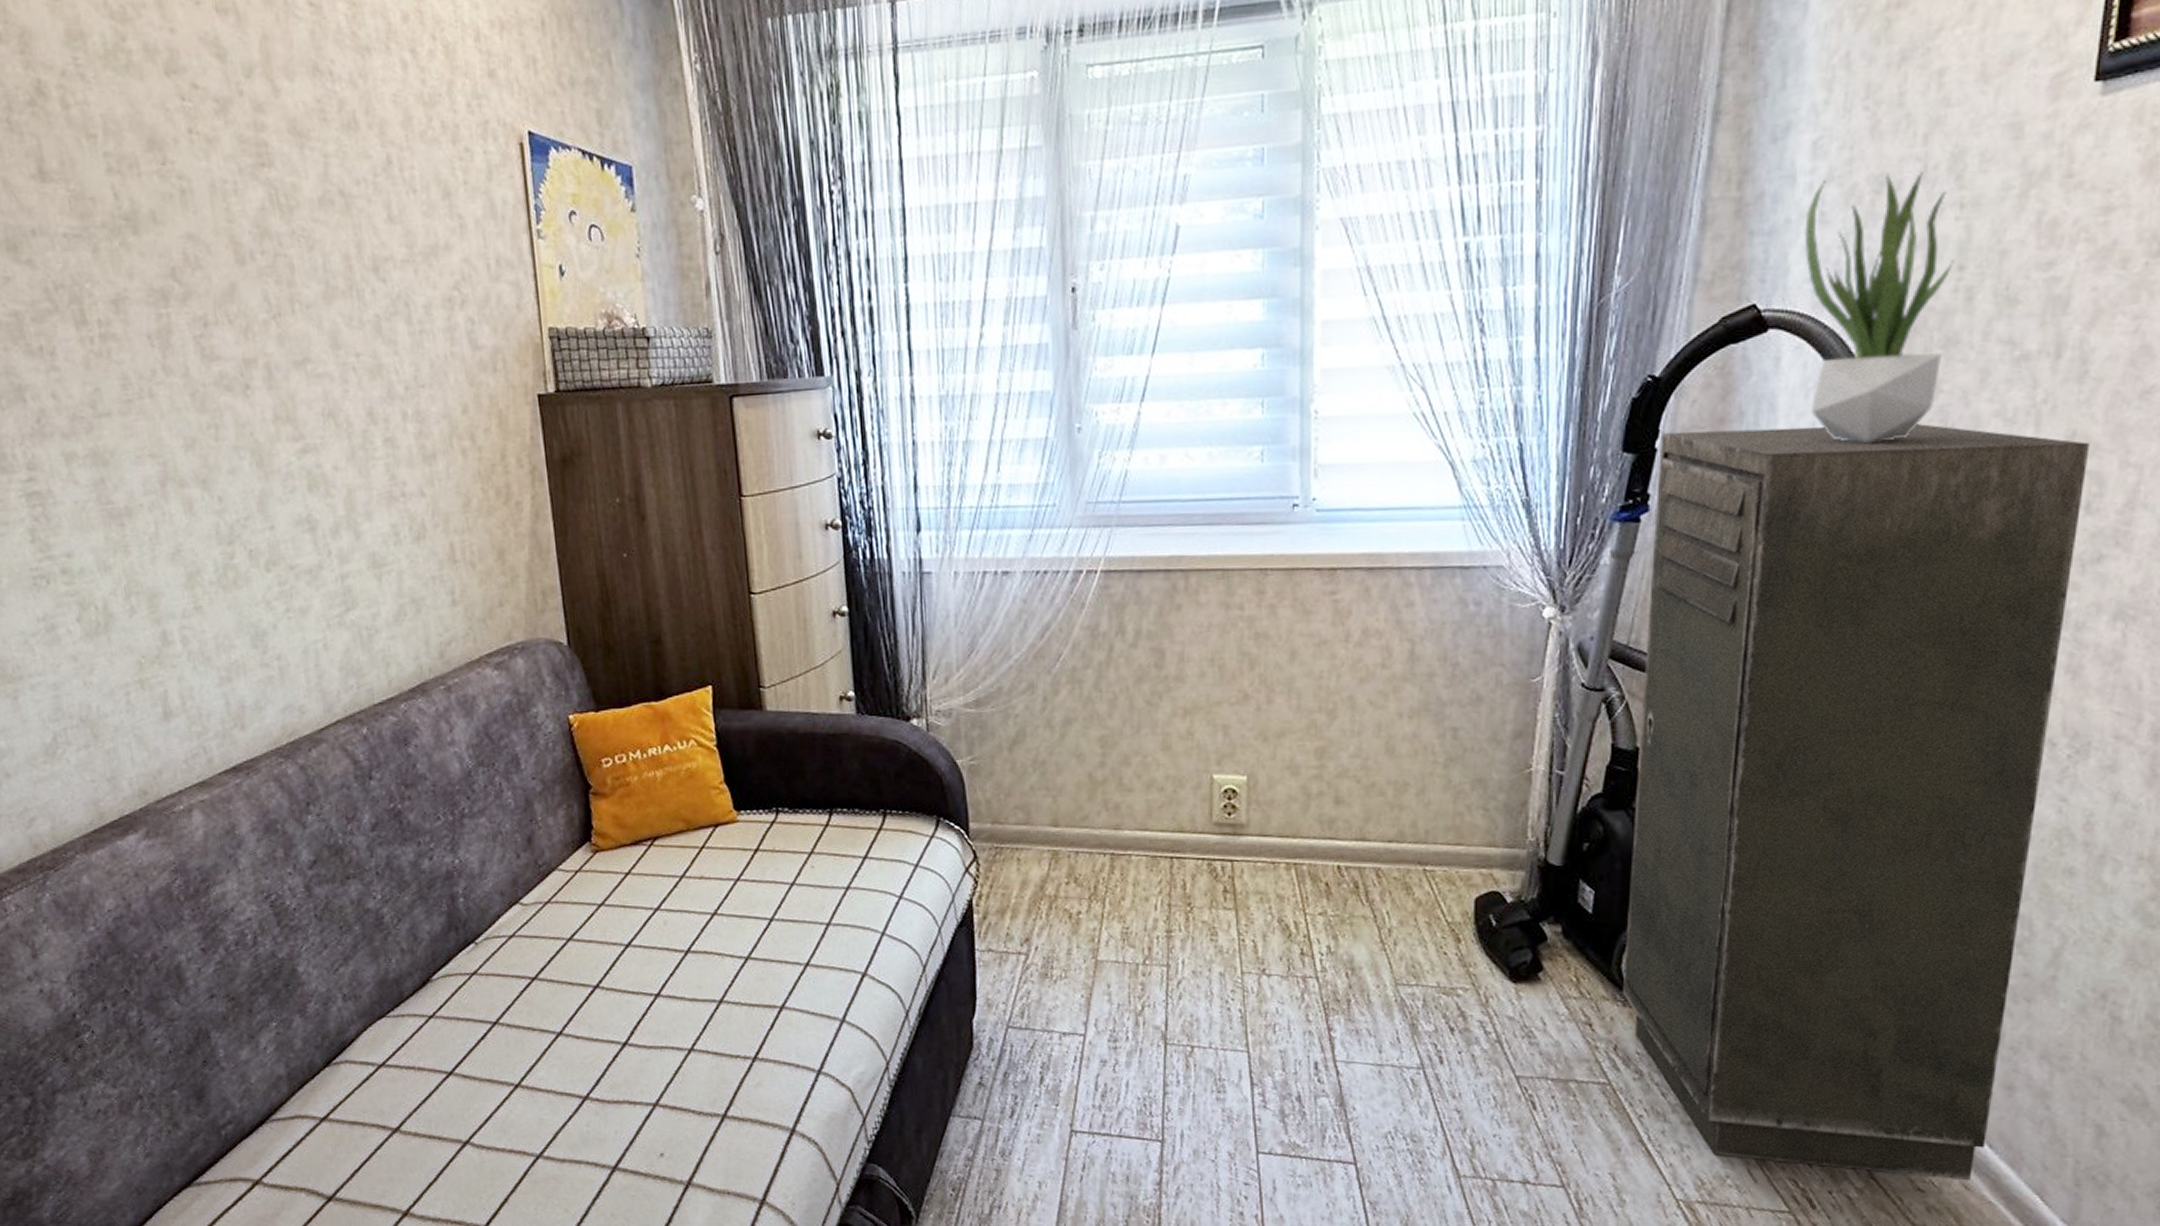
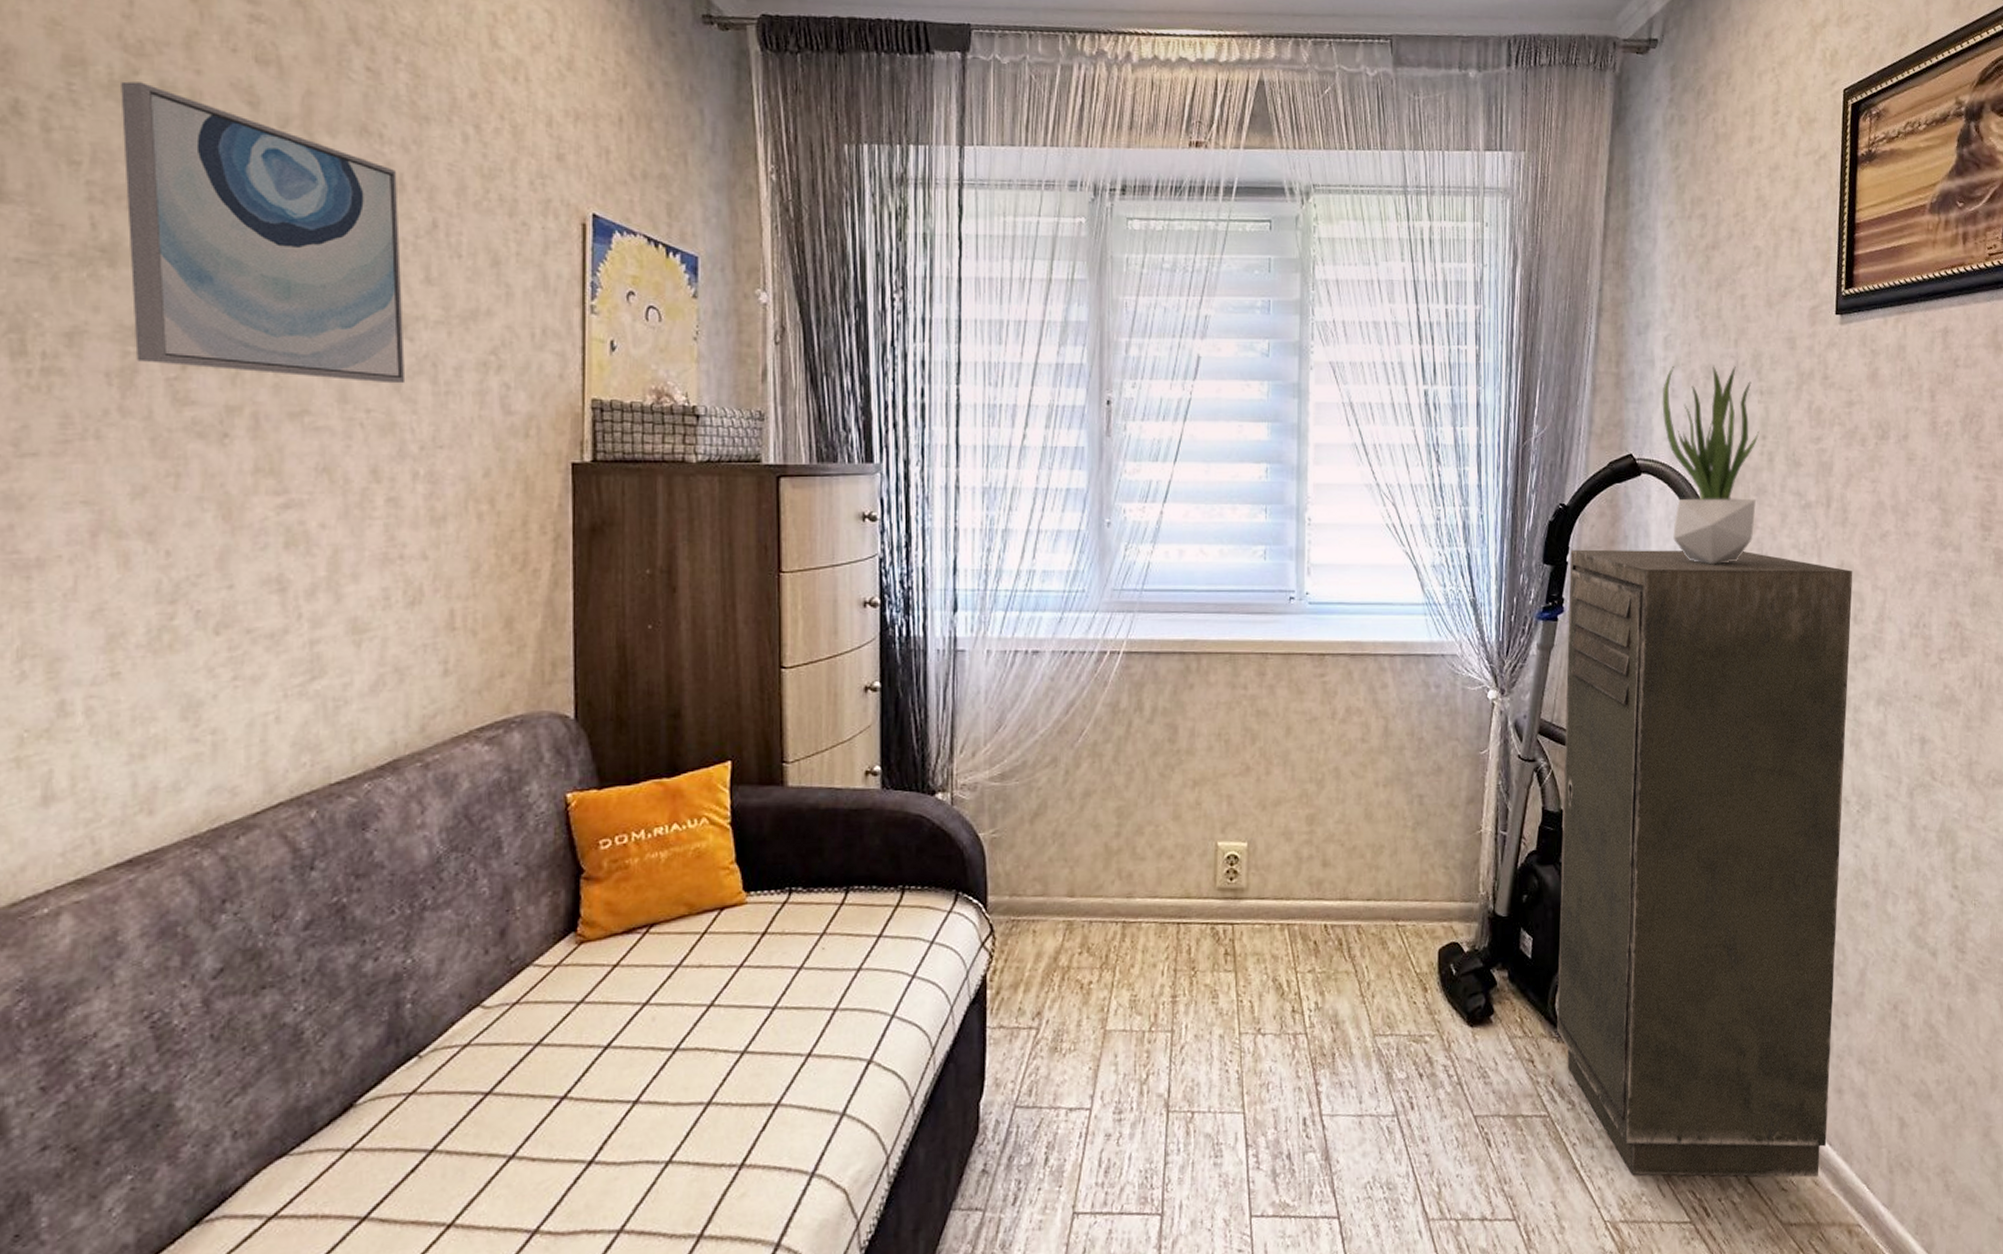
wall art: none [114,48,385,327] -> present [120,81,406,384]

